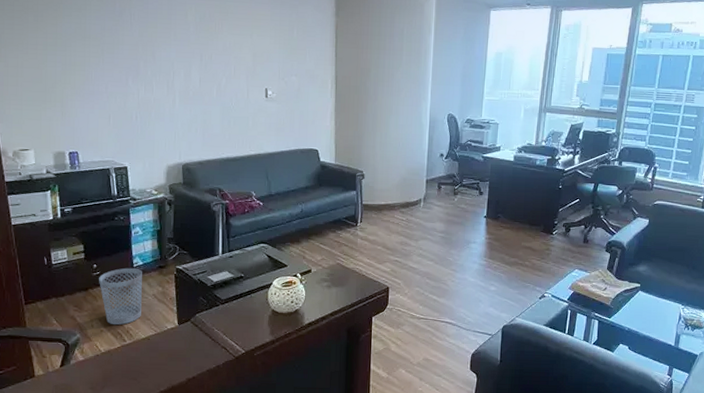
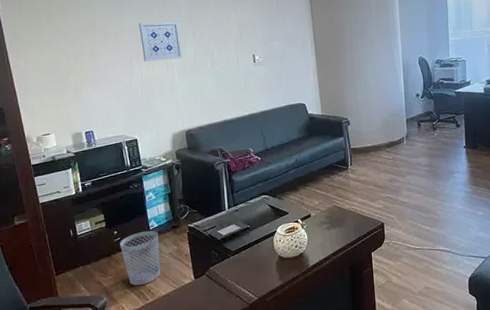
wall art: none [139,37,187,84] -> present [139,22,183,62]

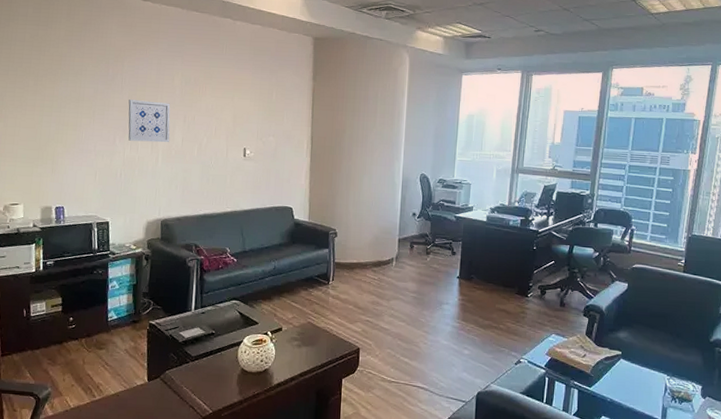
wastebasket: present [120,230,160,285] -> none [74,321,116,380]

